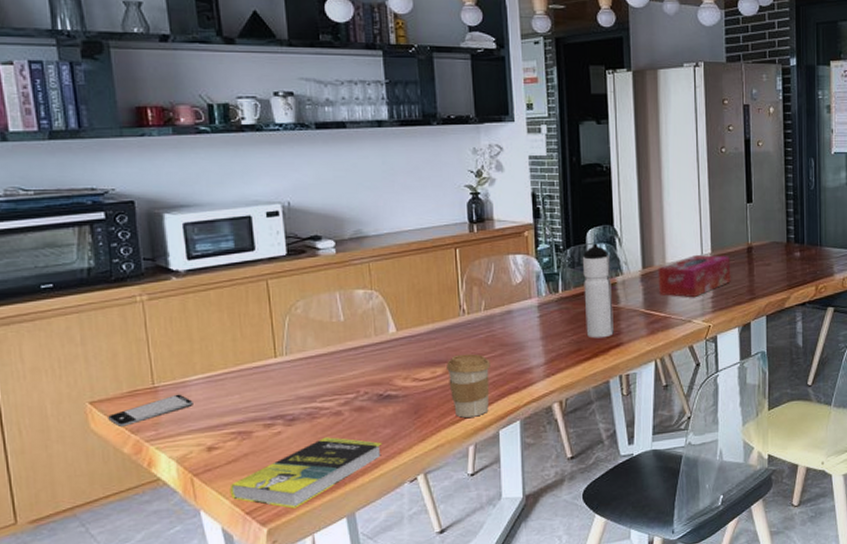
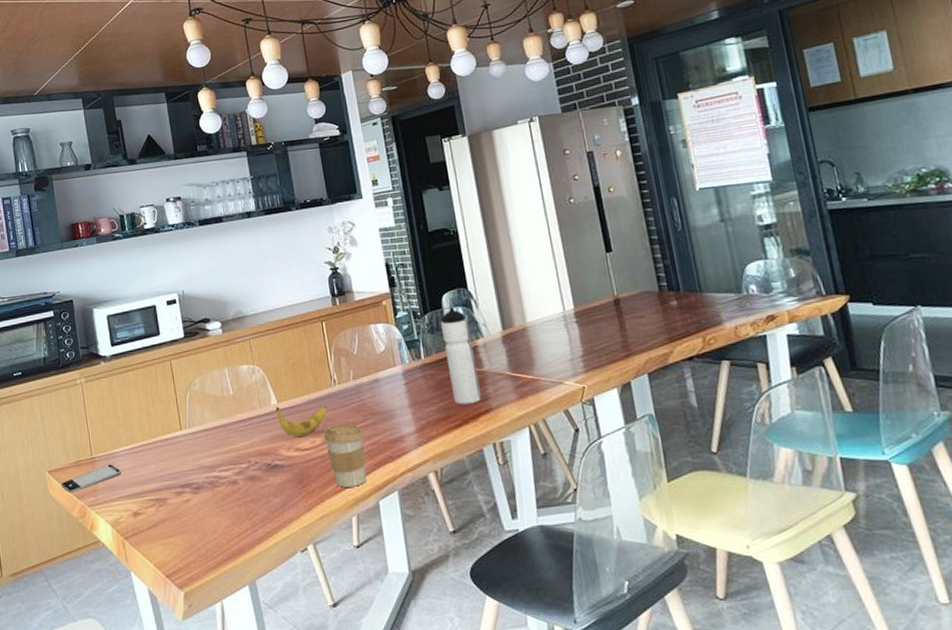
book: present [229,437,382,509] -> none [152,505,274,574]
banana: none [394,335,453,368] -> present [276,406,328,438]
tissue box: present [658,255,731,298] -> none [518,310,601,358]

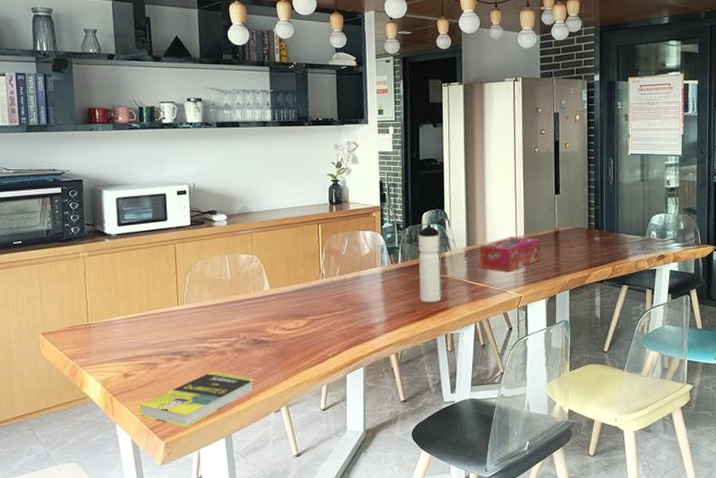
smartphone: present [61,464,121,494] -> none [54,330,116,355]
book: none [152,505,274,574] -> present [139,371,255,427]
banana: present [276,406,328,438] -> none [268,292,314,319]
coffee cup: present [324,423,367,488] -> none [308,310,342,362]
tissue box: none [518,310,601,358] -> present [479,237,540,273]

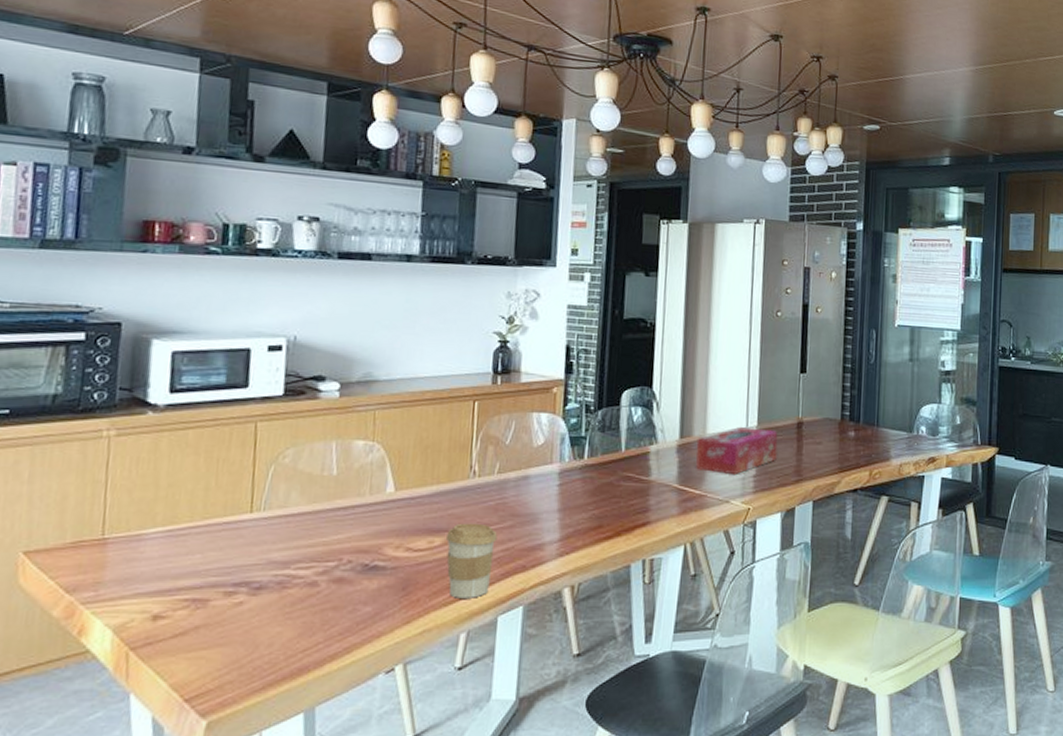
book: present [139,371,255,427] -> none [169,612,360,698]
coffee cup: none [308,310,342,362] -> present [446,523,498,598]
water bottle: present [418,224,442,302] -> none [610,406,645,515]

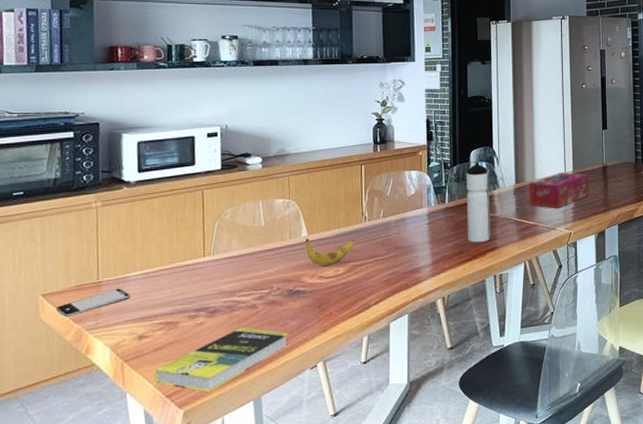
smartphone: none [41,548,146,585] -> present [56,288,131,318]
book: none [169,612,360,698] -> present [154,327,289,392]
banana: none [390,495,459,535] -> present [305,238,355,267]
coffee cup: present [446,523,498,598] -> none [348,255,385,311]
water bottle: none [610,406,645,515] -> present [466,162,490,243]

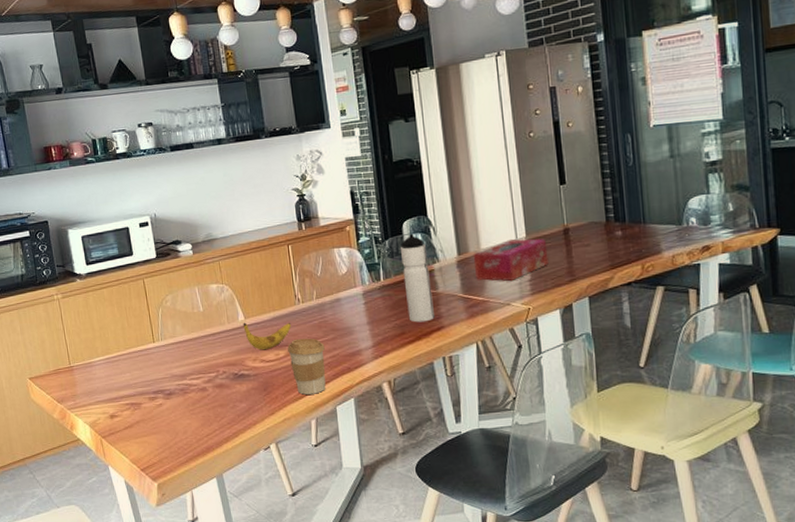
smartphone: present [56,288,131,318] -> none [42,372,98,398]
book: present [154,327,289,392] -> none [128,409,240,468]
coffee cup: none [348,255,385,311] -> present [287,338,326,395]

